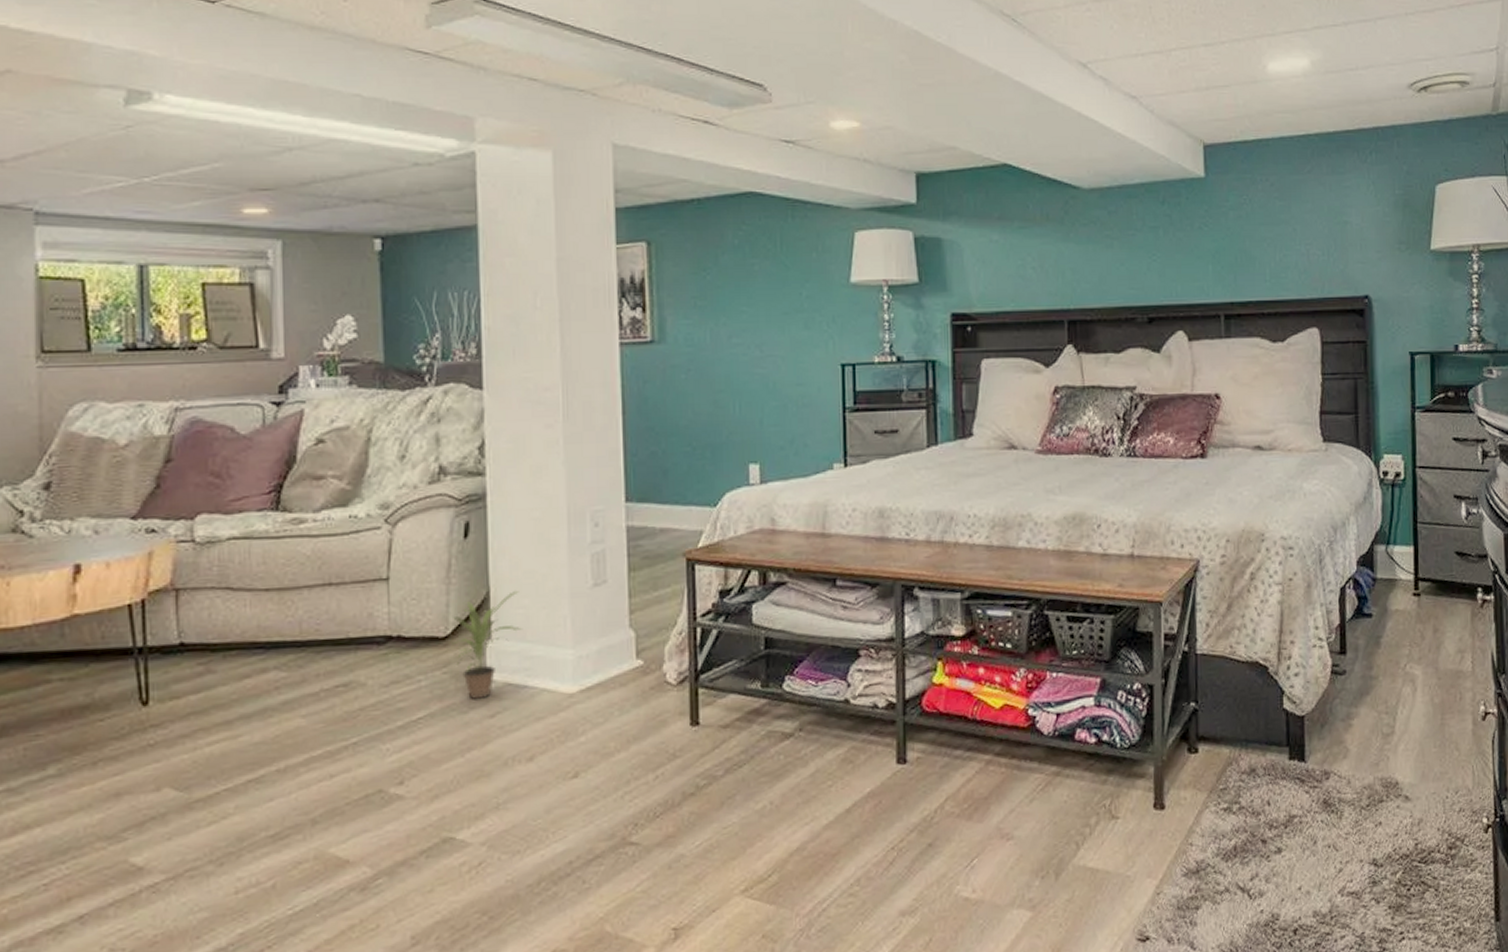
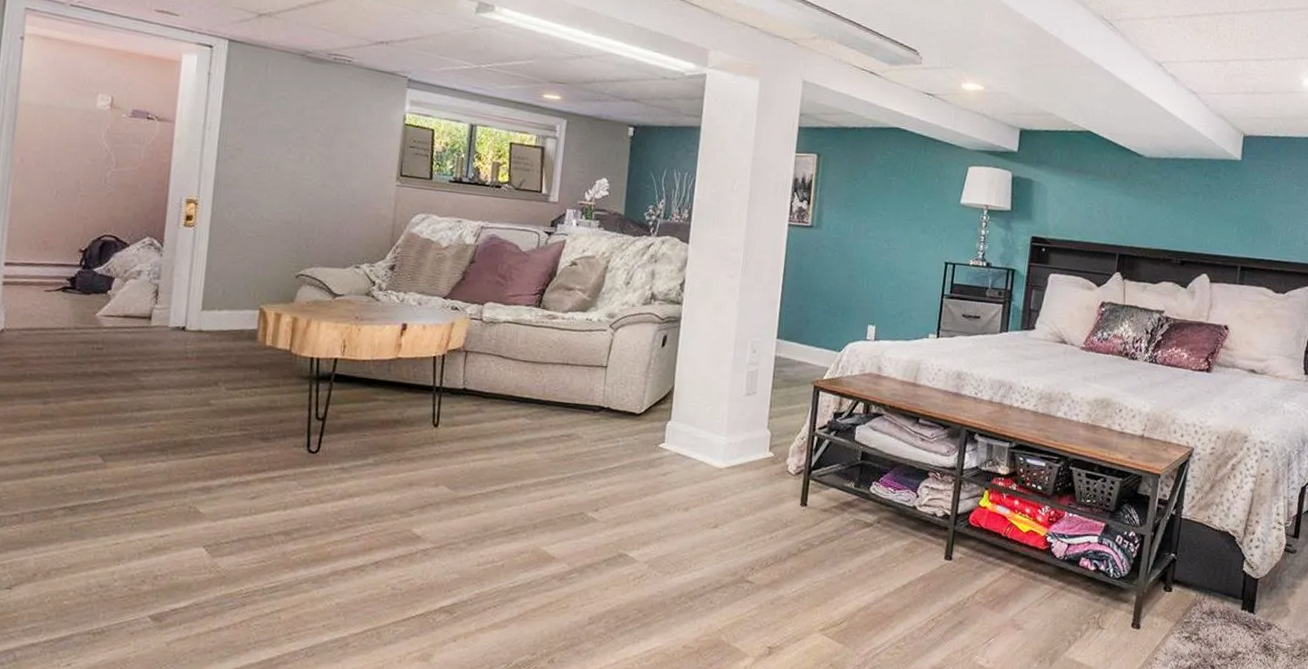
potted plant: present [452,591,522,699] -> none [643,389,695,461]

